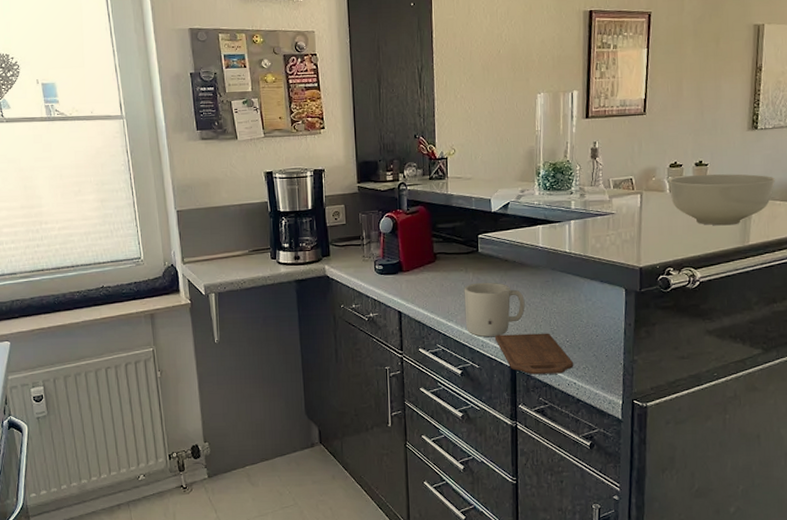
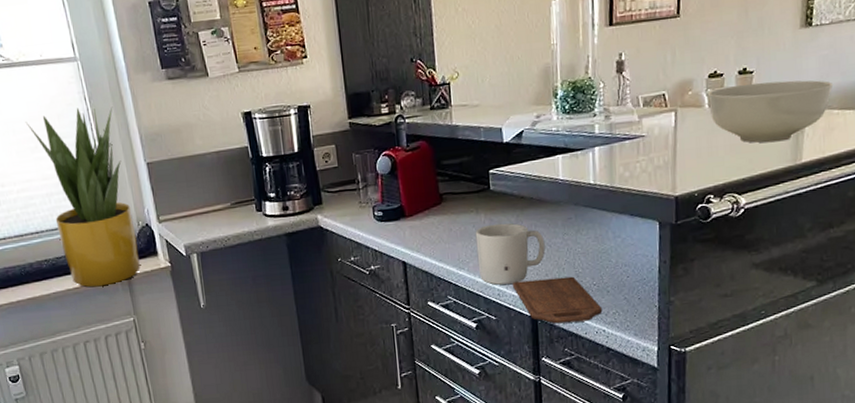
planter: none [72,159,163,319] -> present [25,106,141,288]

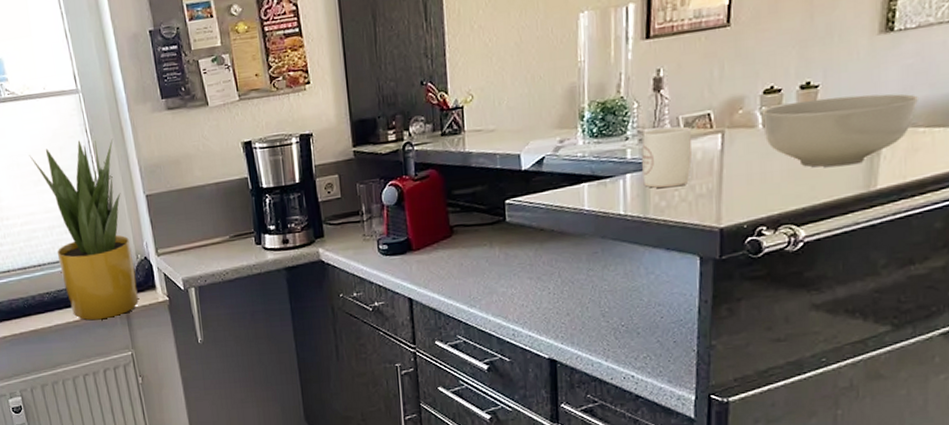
mug: present [475,223,545,285] -> none [488,257,567,324]
cutting board: present [512,276,603,324] -> none [528,316,632,368]
mug: none [607,105,651,161] -> present [640,126,693,189]

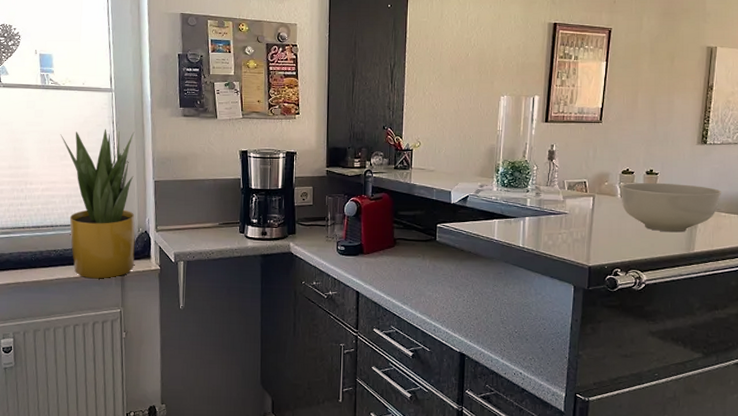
mug: present [640,126,693,189] -> none [536,187,573,232]

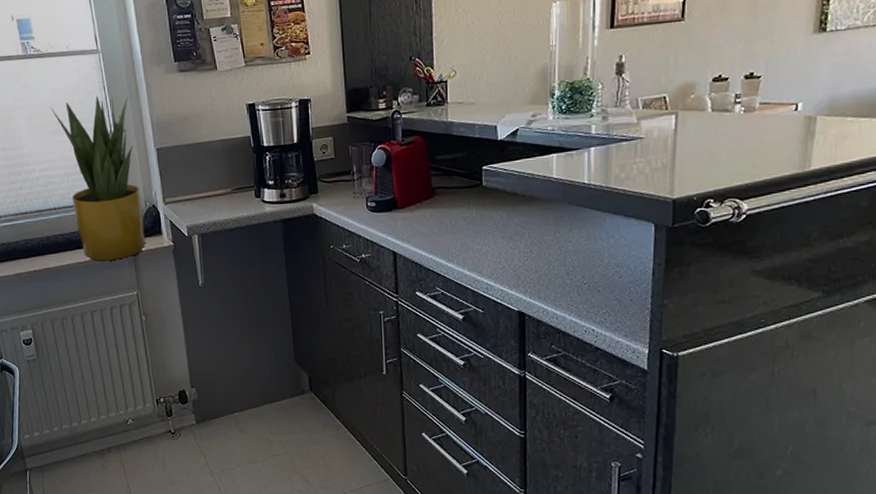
bowl: present [621,182,722,233] -> none [712,86,848,149]

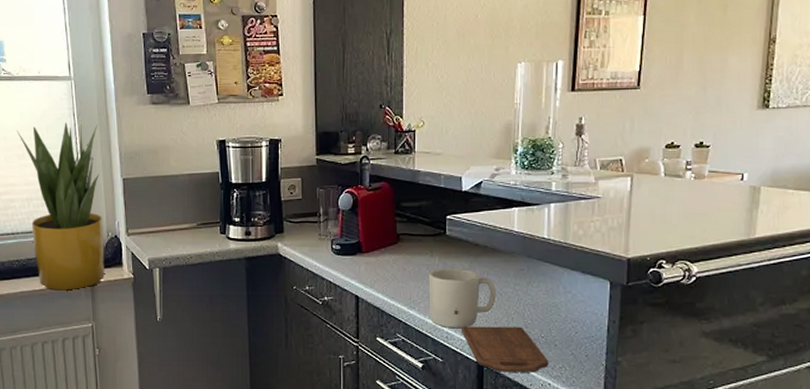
mug: none [466,218,536,279] -> present [428,268,496,328]
cutting board: none [500,274,592,320] -> present [460,326,549,373]

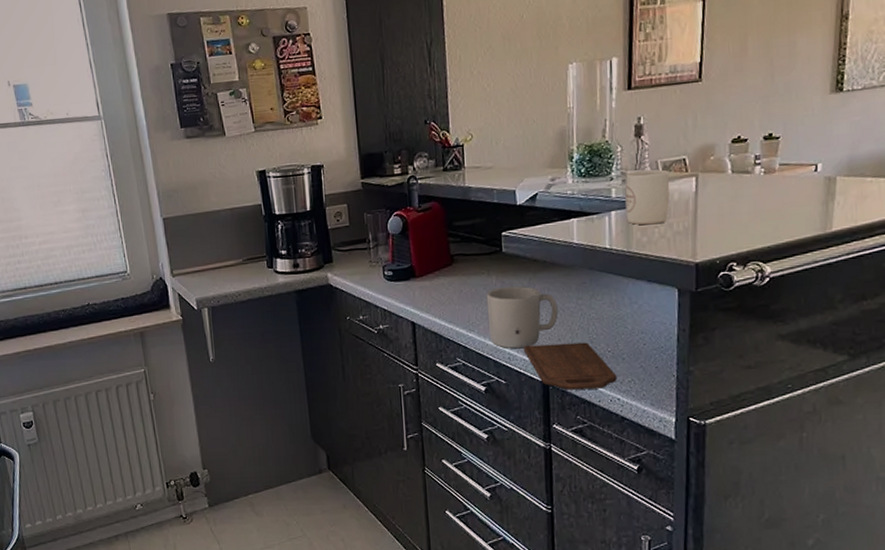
planter: present [16,122,104,291] -> none [50,163,153,338]
mug: none [563,168,607,219] -> present [624,169,670,225]

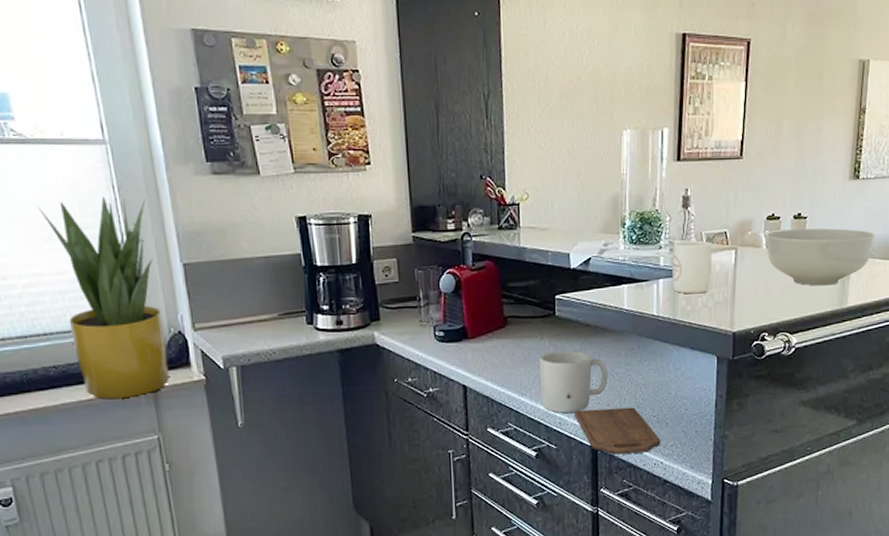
planter: none [50,163,153,338] -> present [37,196,169,400]
bowl: none [731,146,867,211] -> present [766,228,876,286]

